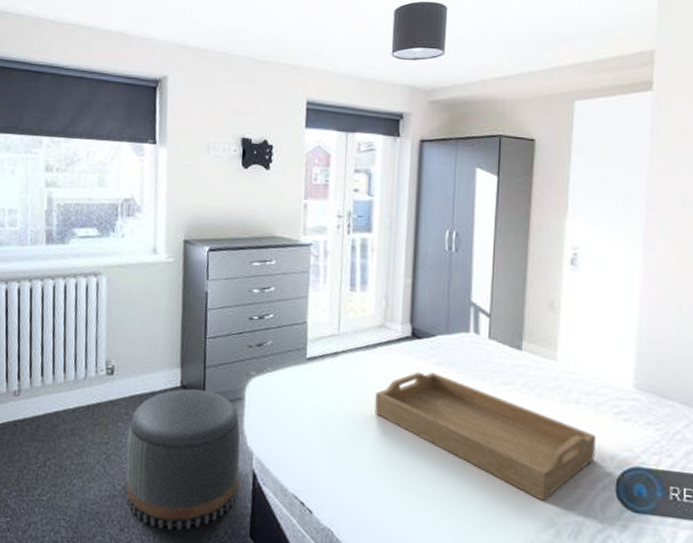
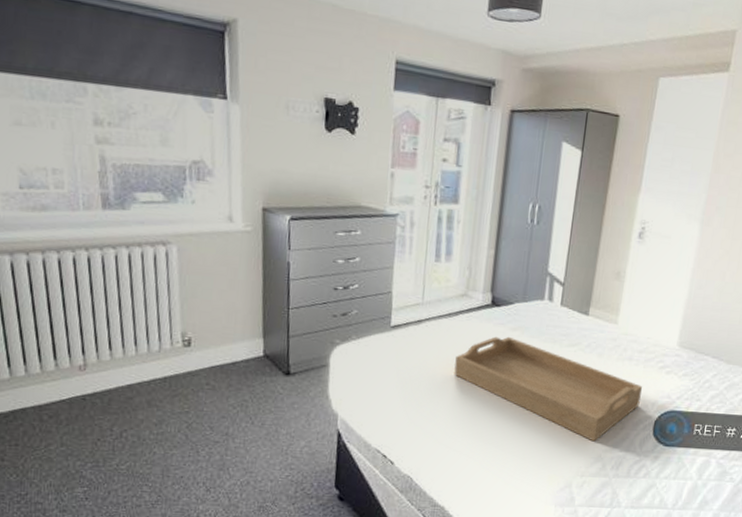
pouf: present [126,388,241,531] -> none [208,357,326,487]

